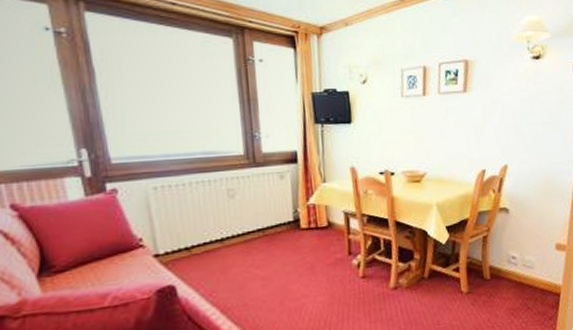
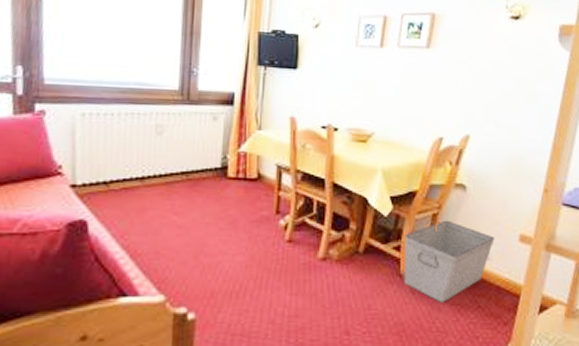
storage bin: none [461,240,536,310] -> present [404,220,495,303]

